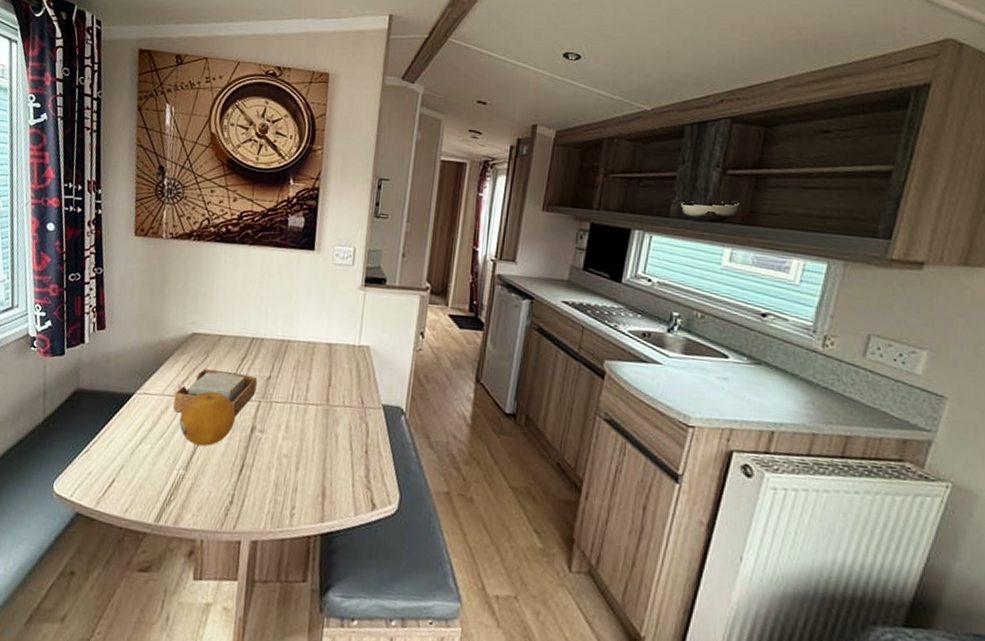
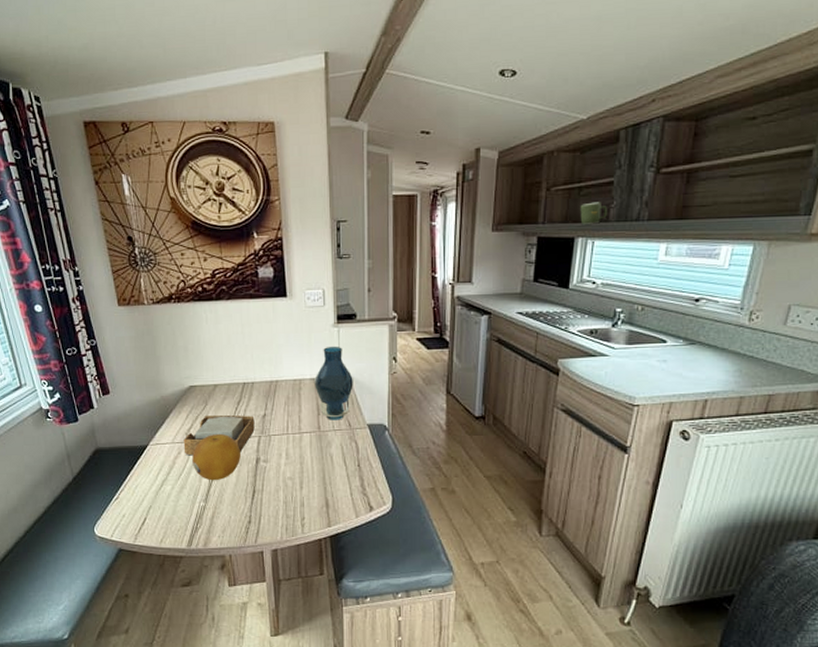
vase: none [329,310,374,396] -> present [315,346,353,420]
mug: none [638,194,668,218] -> present [580,202,607,226]
bowl: present [680,201,740,224] -> none [618,199,674,223]

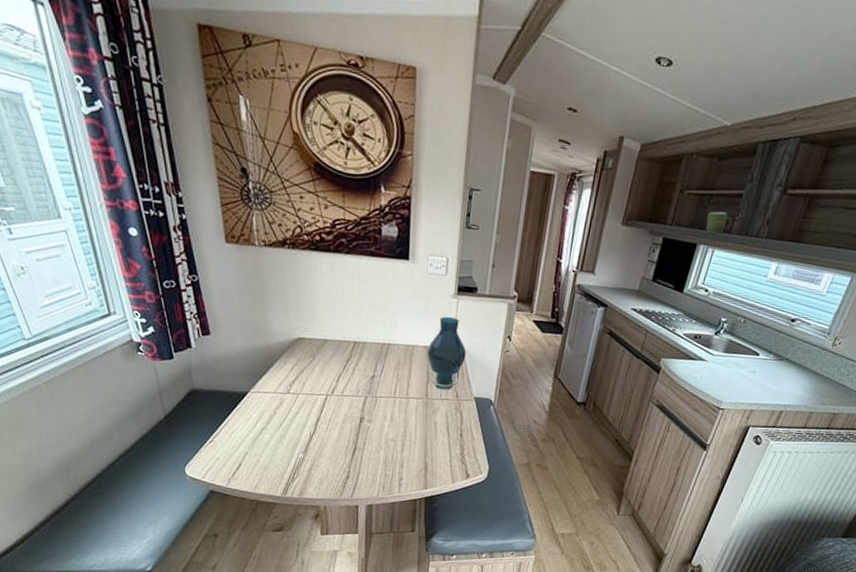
napkin holder: present [183,416,255,455] -> none [286,370,363,410]
fruit: present [192,433,241,481] -> none [294,389,345,435]

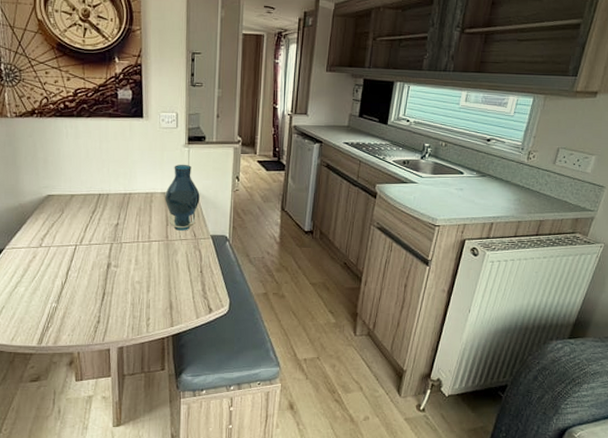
mug: present [705,211,732,234] -> none [399,53,421,72]

